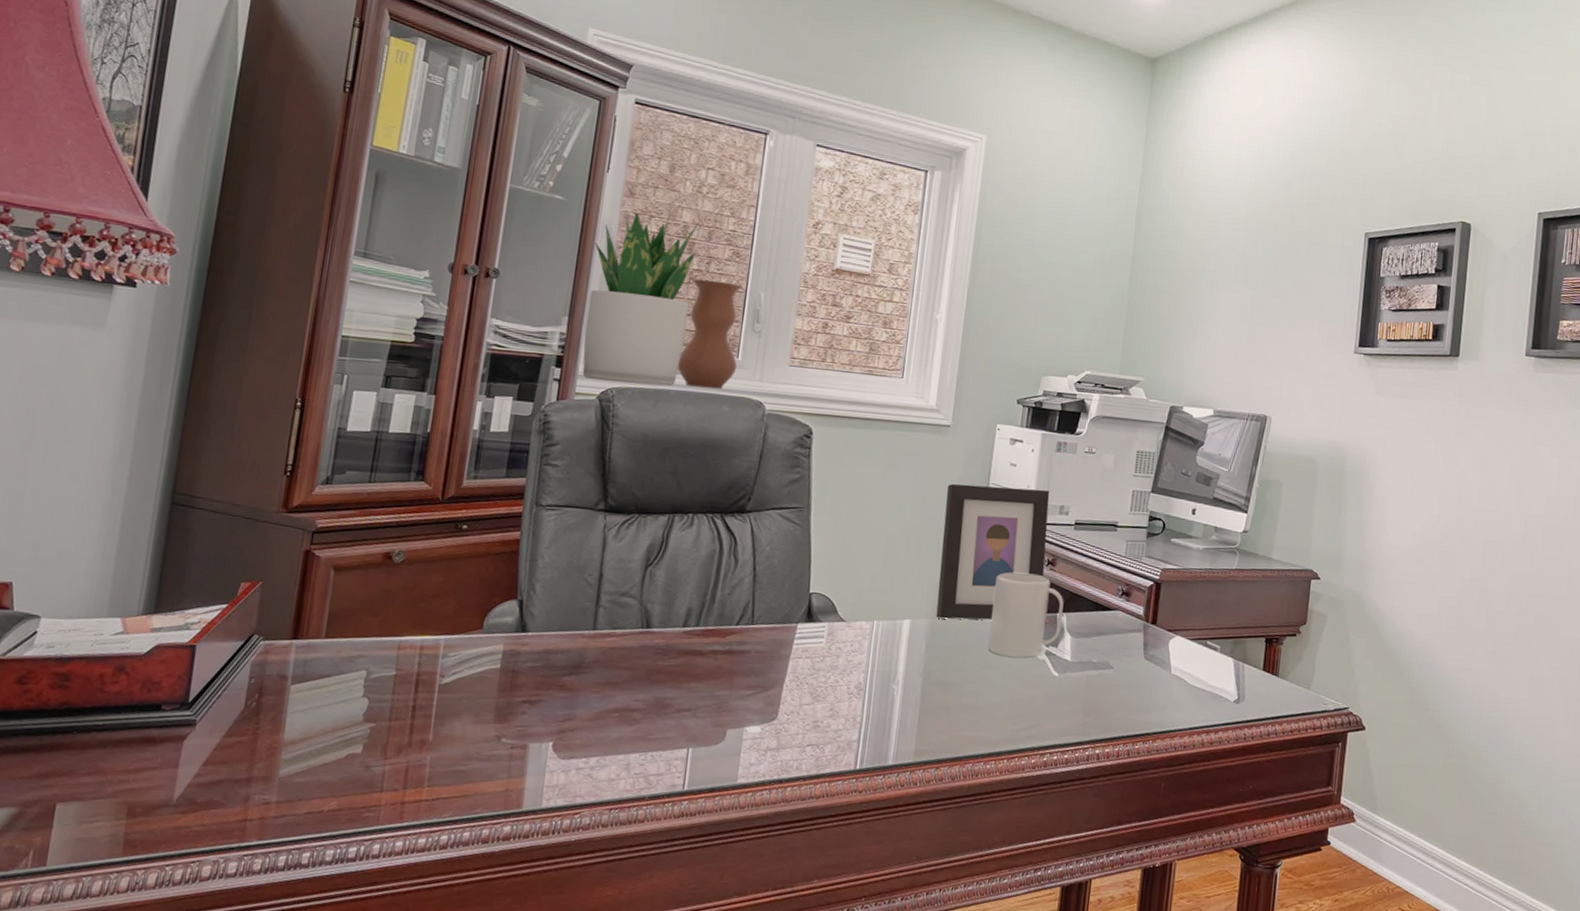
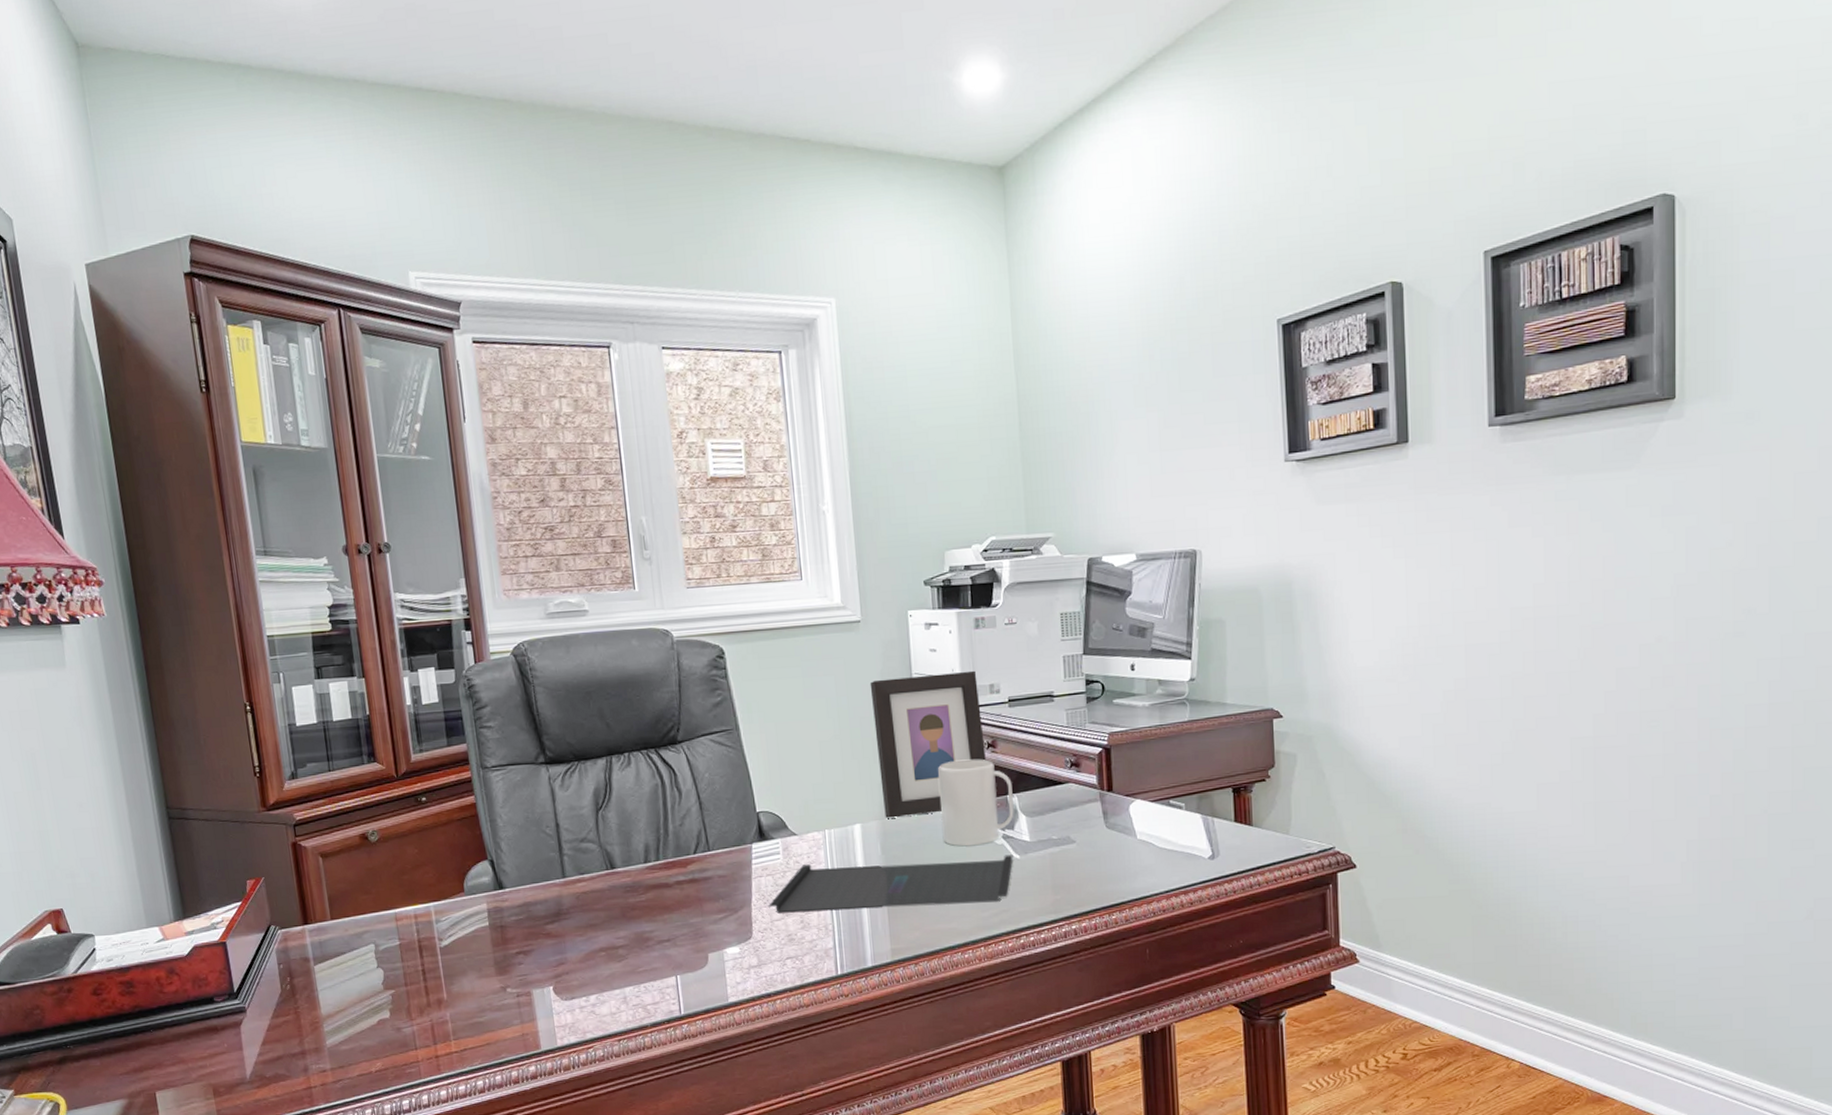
planter: present [582,213,701,387] -> none [471,452,581,637]
vase: present [677,278,744,389] -> none [572,513,637,627]
mousepad: none [801,652,1052,716] -> present [769,854,1013,913]

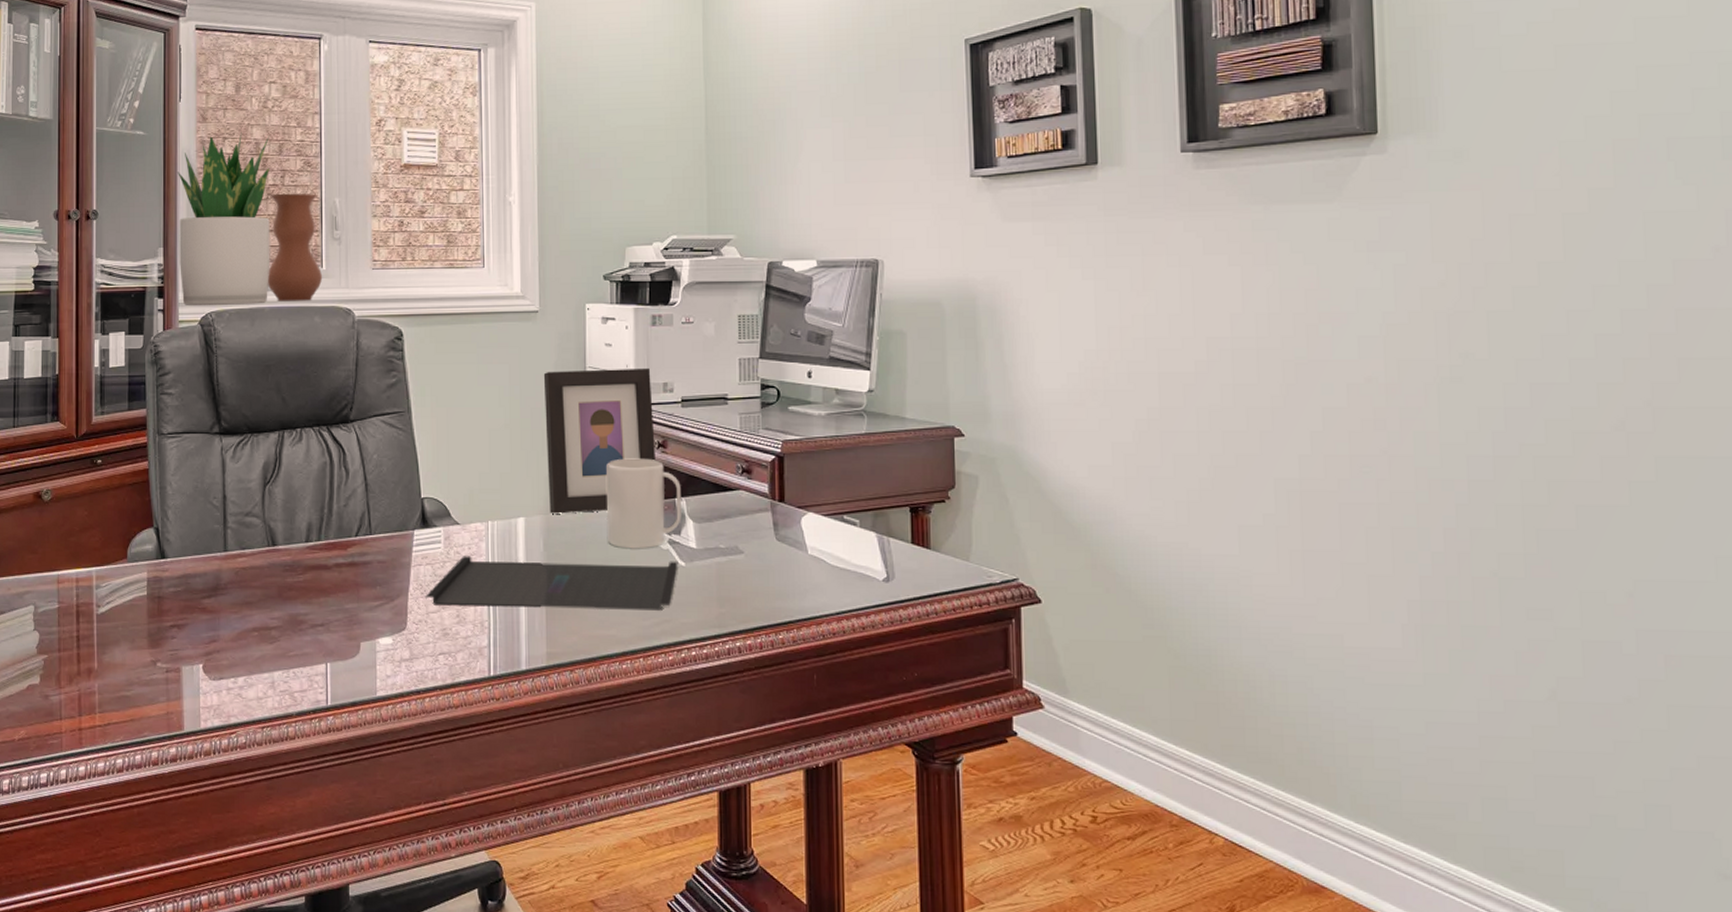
planter: none [471,452,581,637] -> present [178,132,270,306]
vase: none [572,513,637,627] -> present [267,193,323,301]

